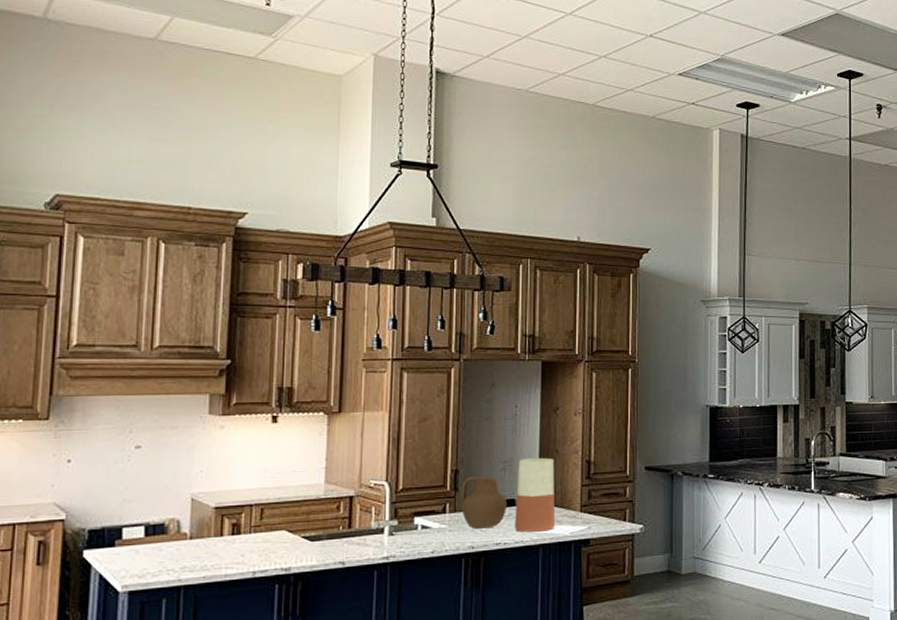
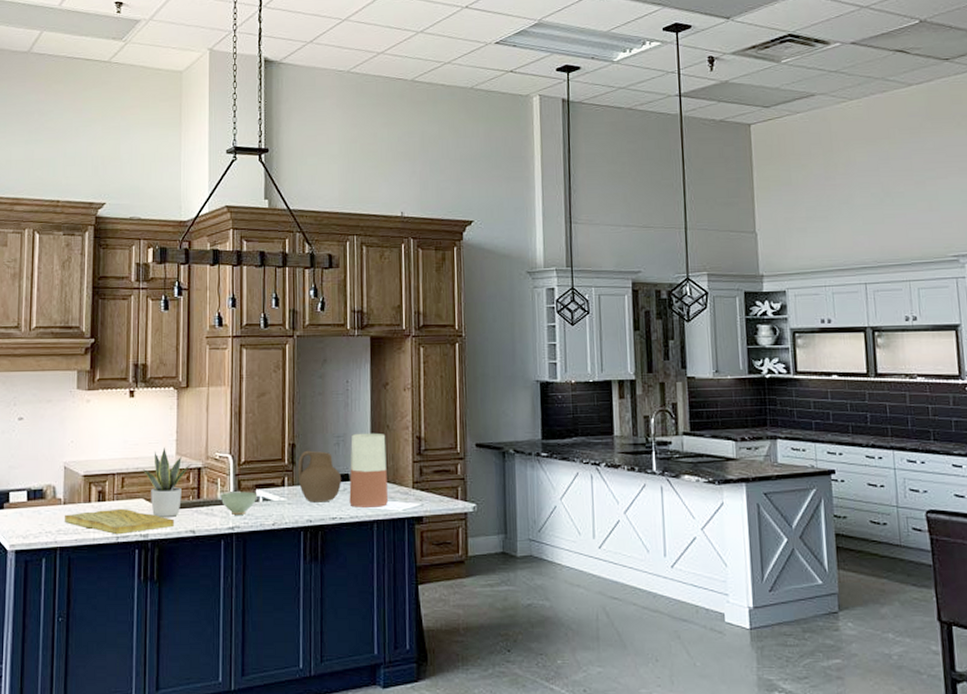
cutting board: none [191,541,321,570] -> present [65,508,174,535]
potted plant: none [285,476,343,549] -> present [142,447,192,517]
bowl: none [374,519,416,544] -> present [220,491,258,515]

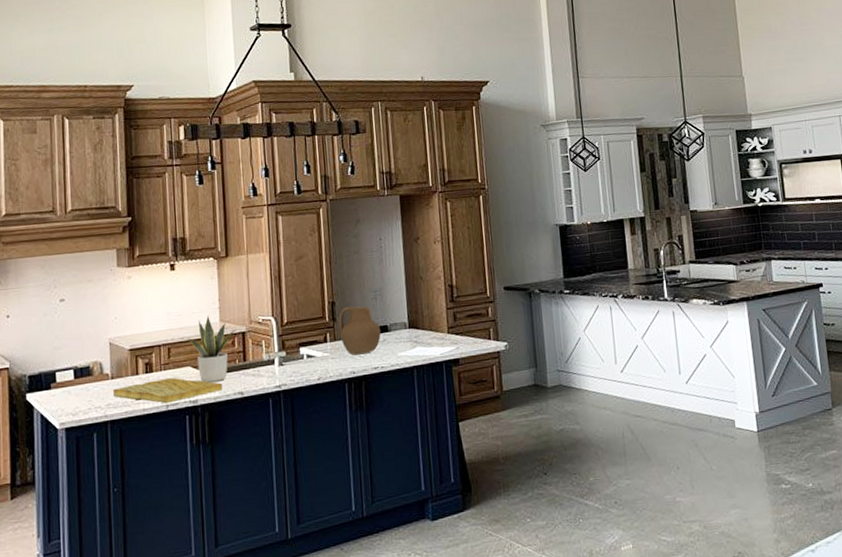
bowl: present [220,491,258,515] -> none [265,350,302,374]
vase: present [349,433,388,507] -> none [387,285,426,356]

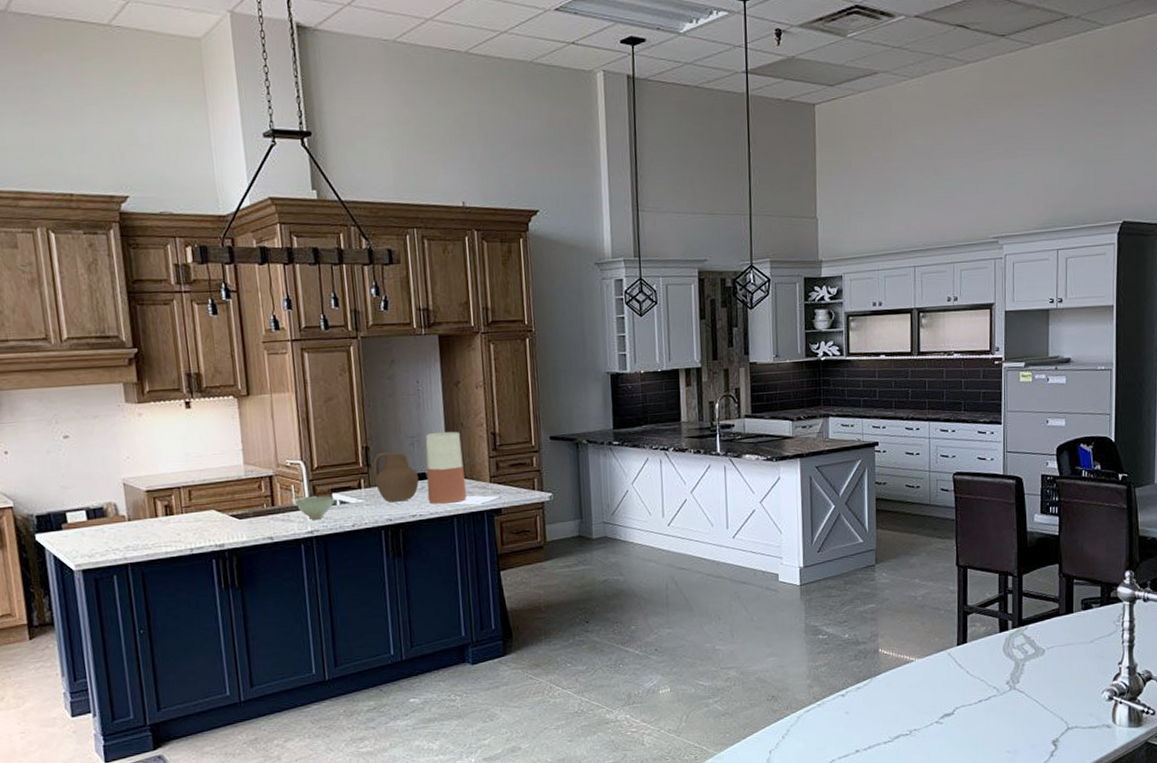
cutting board: present [113,377,222,404] -> none [131,521,250,547]
potted plant: present [187,316,236,383] -> none [209,458,262,527]
bowl: none [265,350,302,374] -> present [295,496,334,519]
vase: none [387,285,426,356] -> present [425,431,466,504]

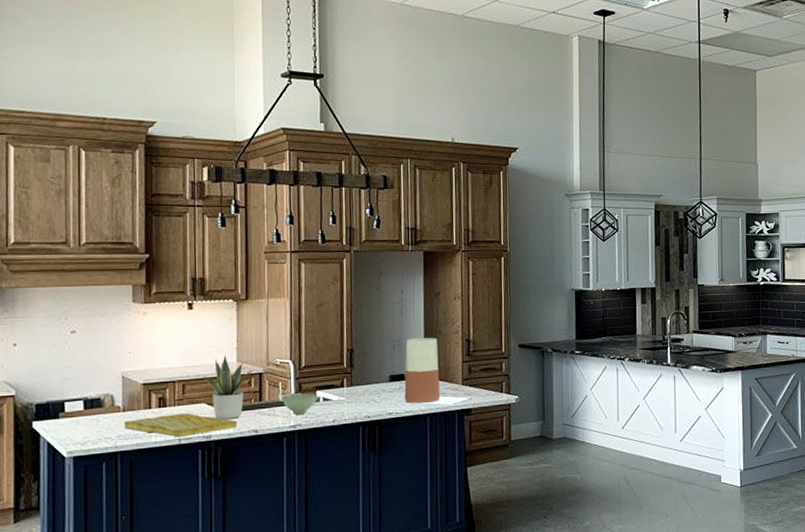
cutting board: none [131,521,250,547] -> present [125,413,237,438]
potted plant: none [209,458,262,527] -> present [203,356,253,420]
ceramic pitcher: present [372,452,419,502] -> none [356,354,397,401]

